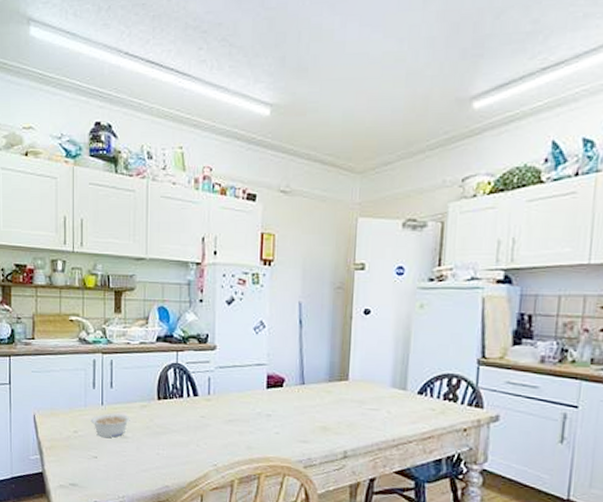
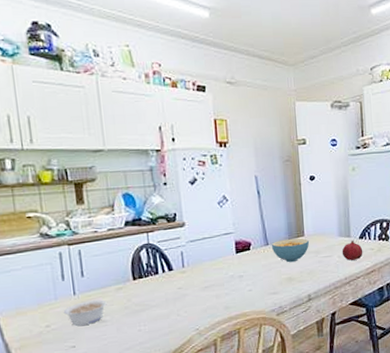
cereal bowl: none [307,380,354,410] -> present [271,238,310,263]
fruit: none [392,394,421,420] -> present [342,240,363,261]

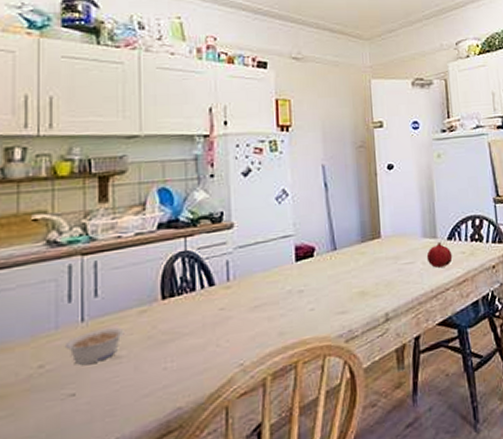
cereal bowl: present [271,238,310,263] -> none [339,241,387,272]

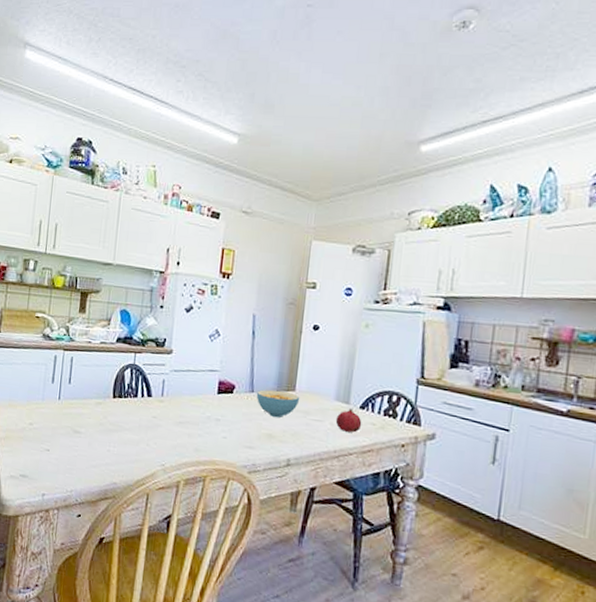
legume: present [64,327,124,365] -> none [46,408,85,432]
cereal bowl: none [339,241,387,272] -> present [256,389,300,418]

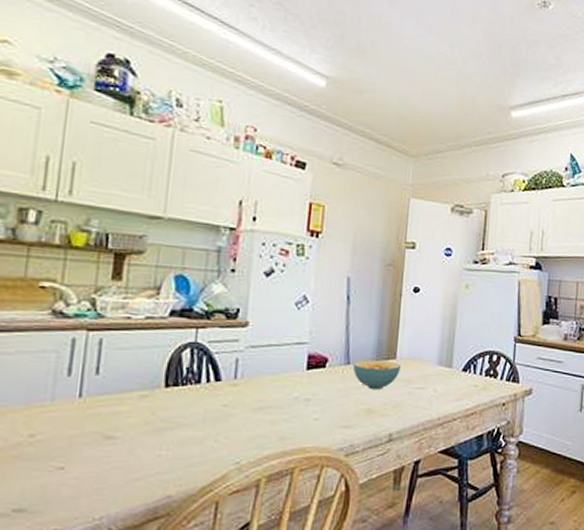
fruit: present [335,407,362,433] -> none [438,371,465,397]

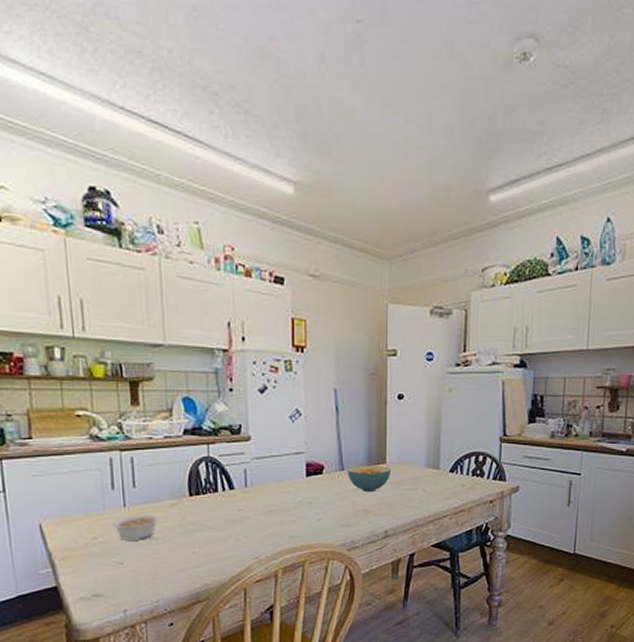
legume: none [58,408,122,440] -> present [111,515,159,541]

